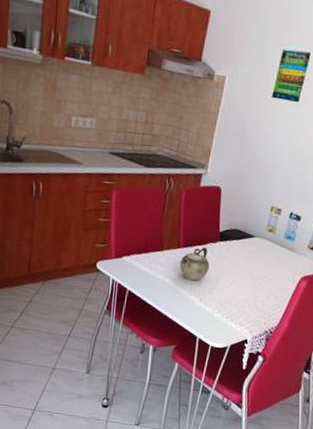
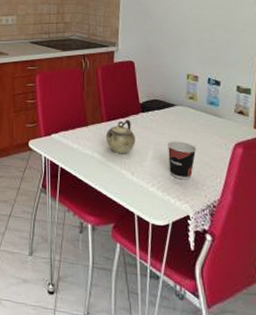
cup: none [236,271,266,308] -> present [168,141,197,180]

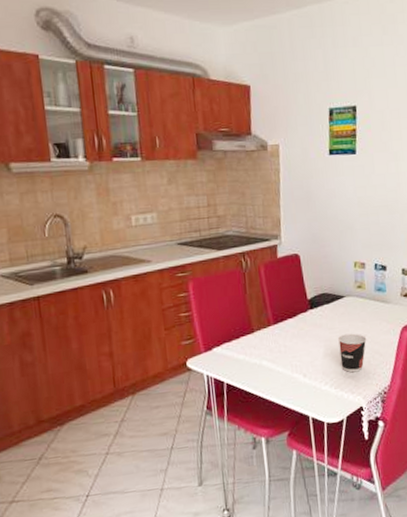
teapot: present [105,120,136,154] -> none [274,319,306,358]

